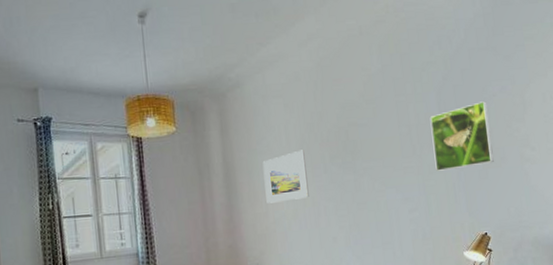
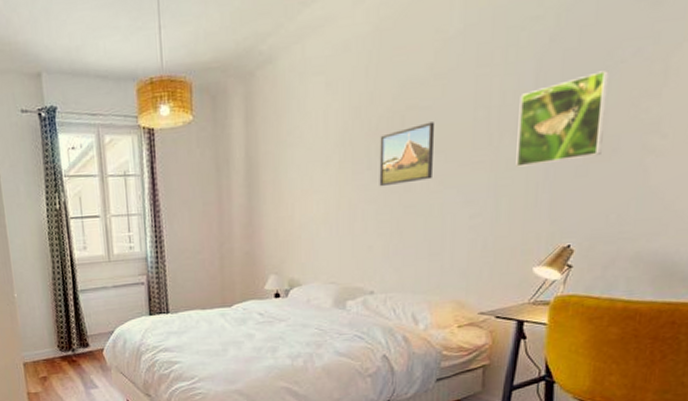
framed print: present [262,149,309,204] -> none [292,140,345,206]
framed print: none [331,136,376,187] -> present [379,122,435,187]

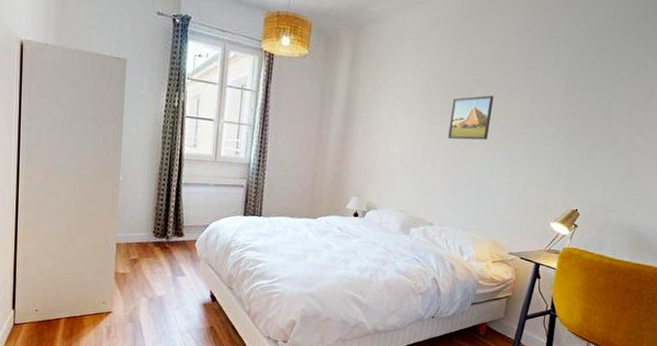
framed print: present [516,70,609,167] -> none [547,83,615,145]

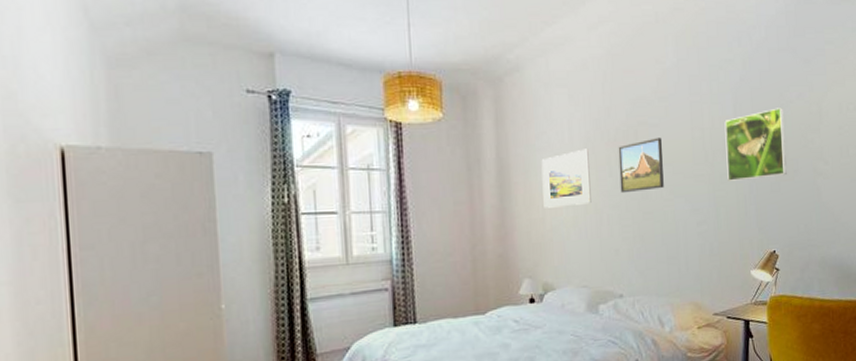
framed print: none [379,96,427,144] -> present [541,148,591,208]
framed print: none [547,83,615,145] -> present [724,108,787,181]

